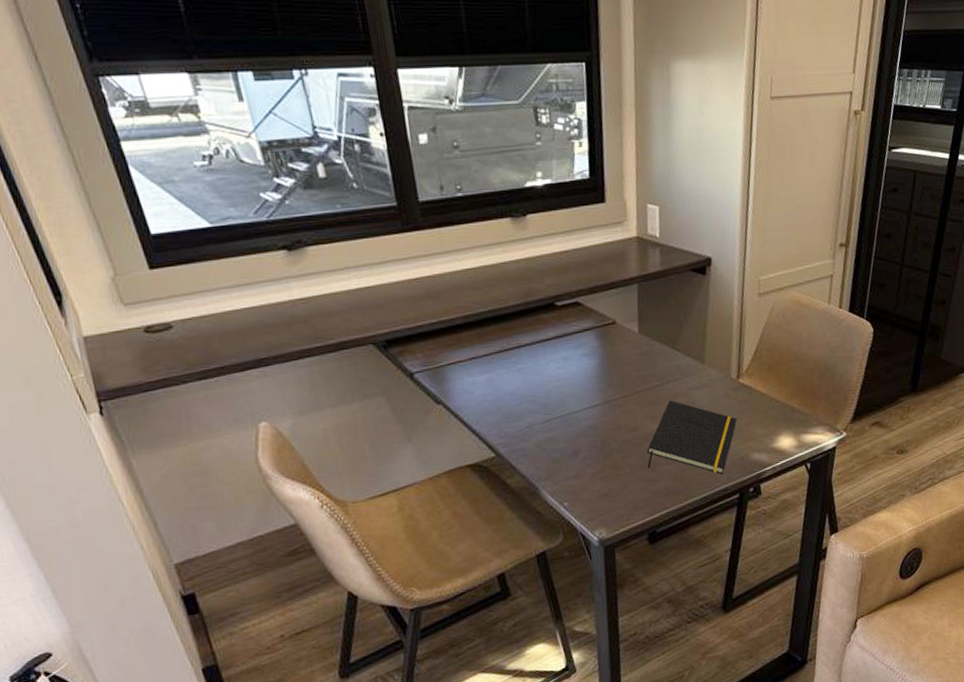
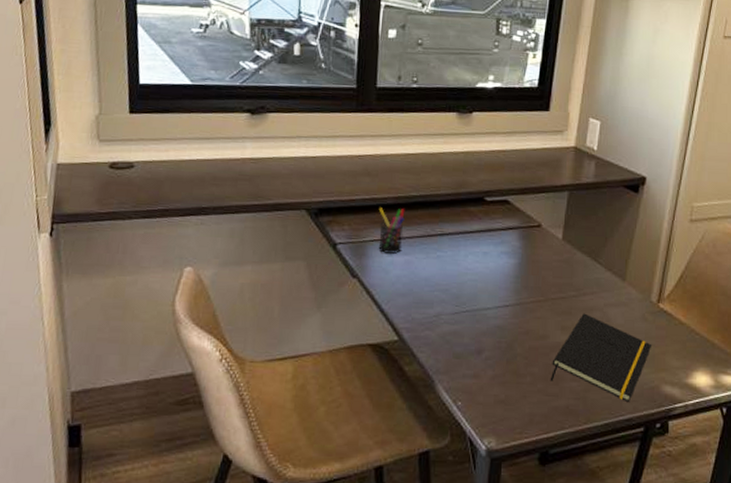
pen holder: none [449,327,481,375] -> present [378,208,405,254]

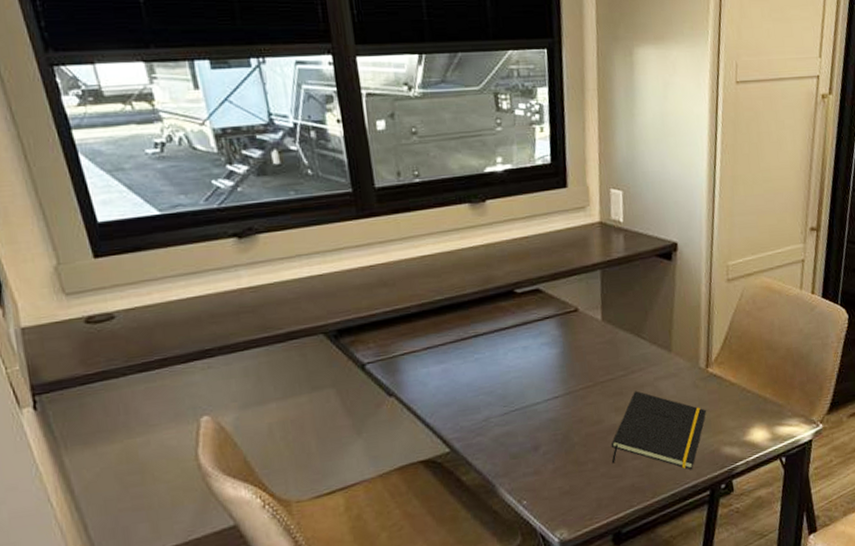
pen holder: present [378,208,405,254] -> none [403,315,436,365]

